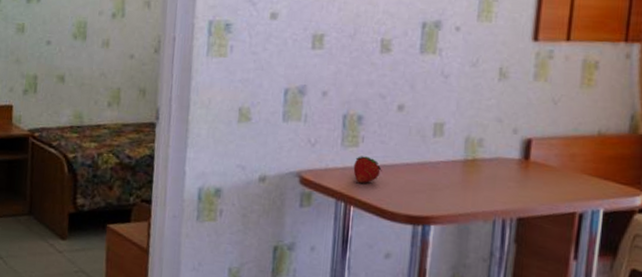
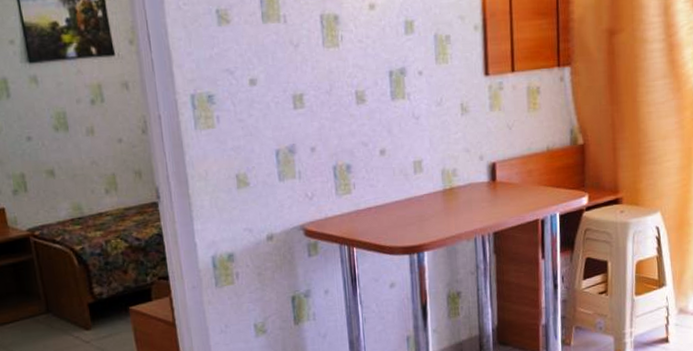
fruit: present [353,156,382,183] -> none [350,201,375,226]

